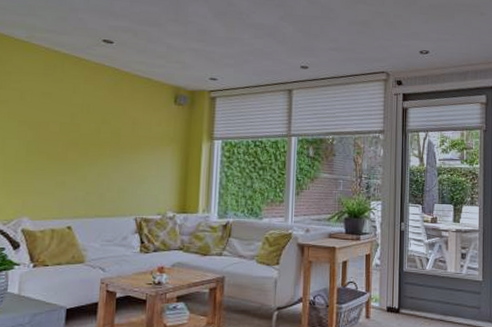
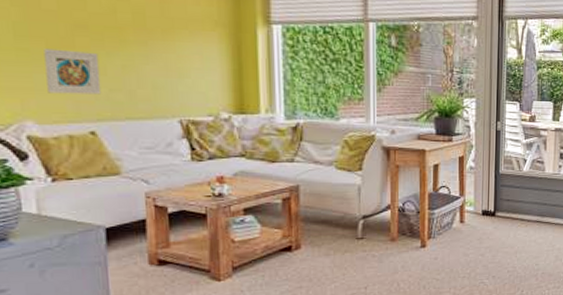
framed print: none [42,161,83,197] -> present [44,48,102,95]

